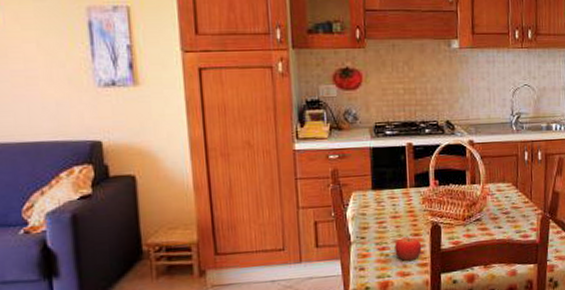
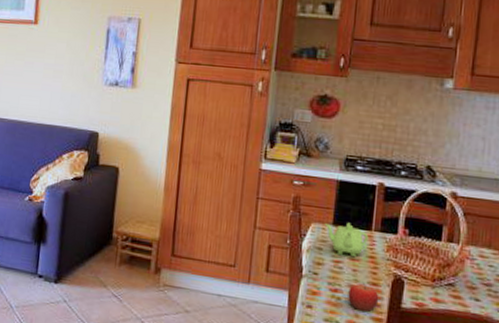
teapot: none [364,184,406,216] -> present [324,222,369,258]

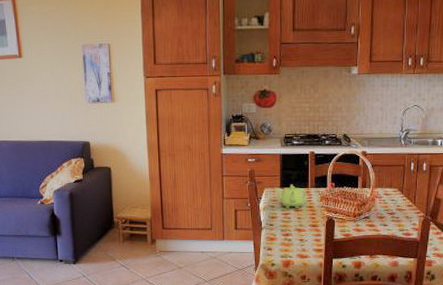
fruit: present [348,281,379,313] -> none [296,225,318,247]

